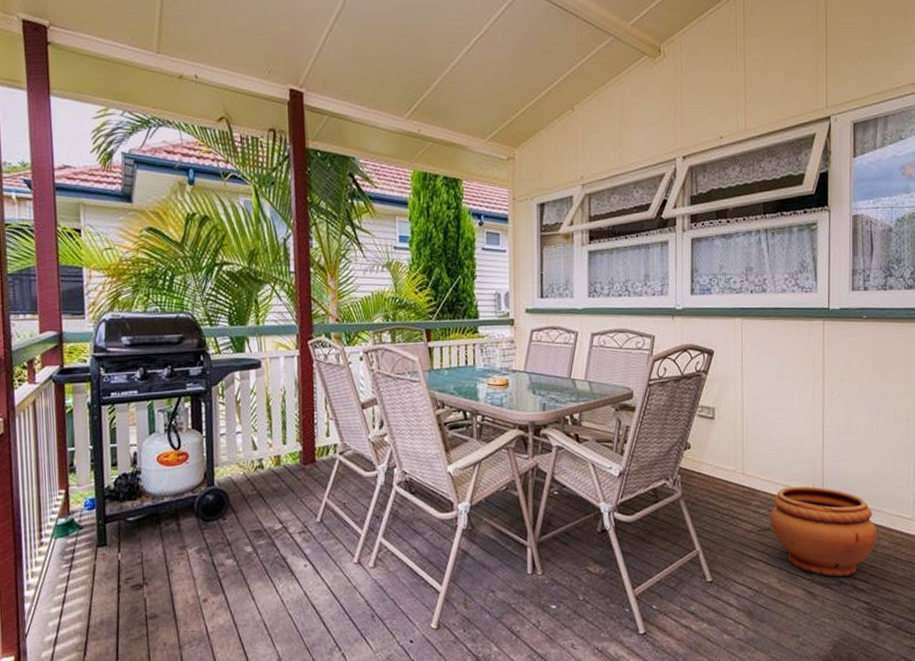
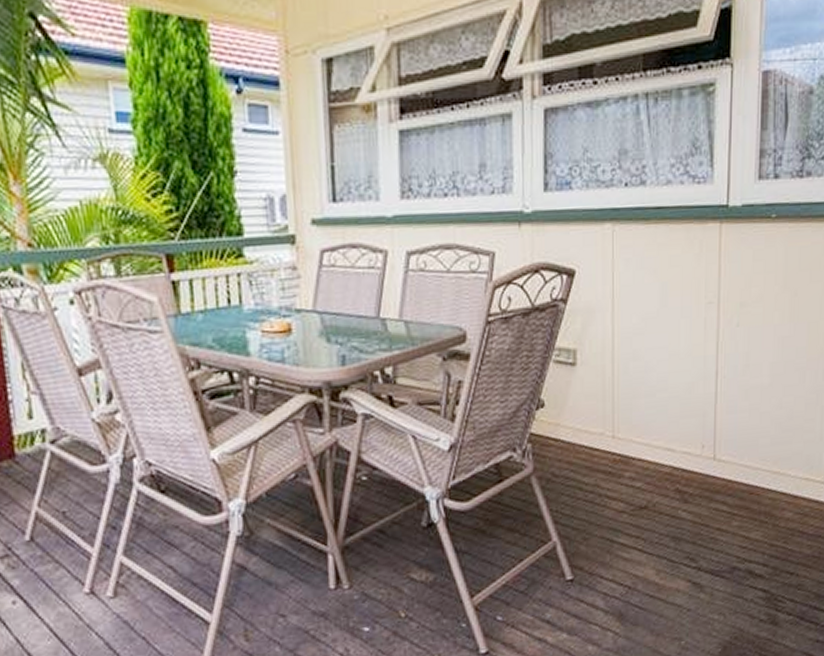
planter pot: present [770,486,878,577] -> none [647,448,781,563]

